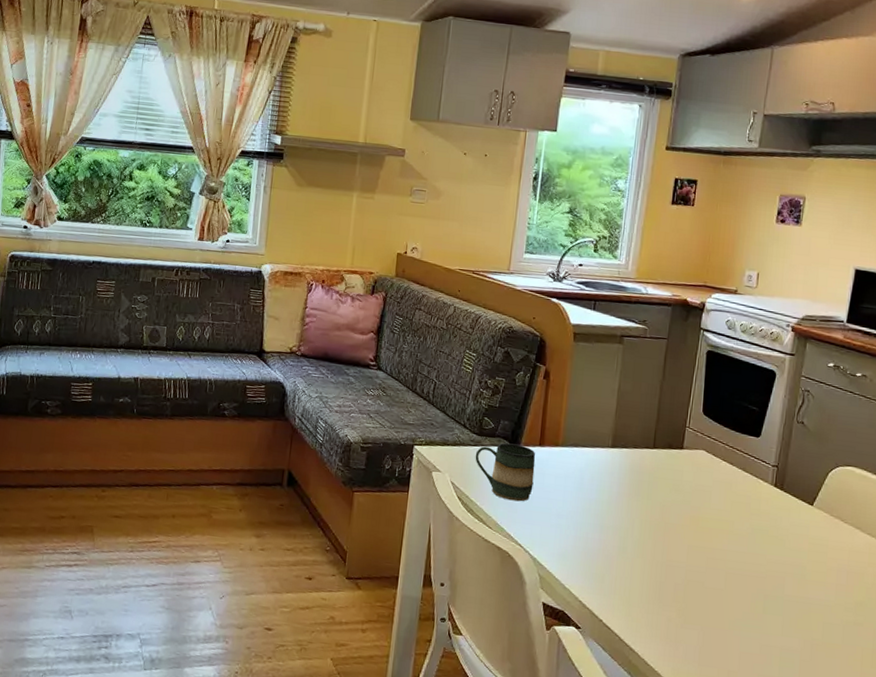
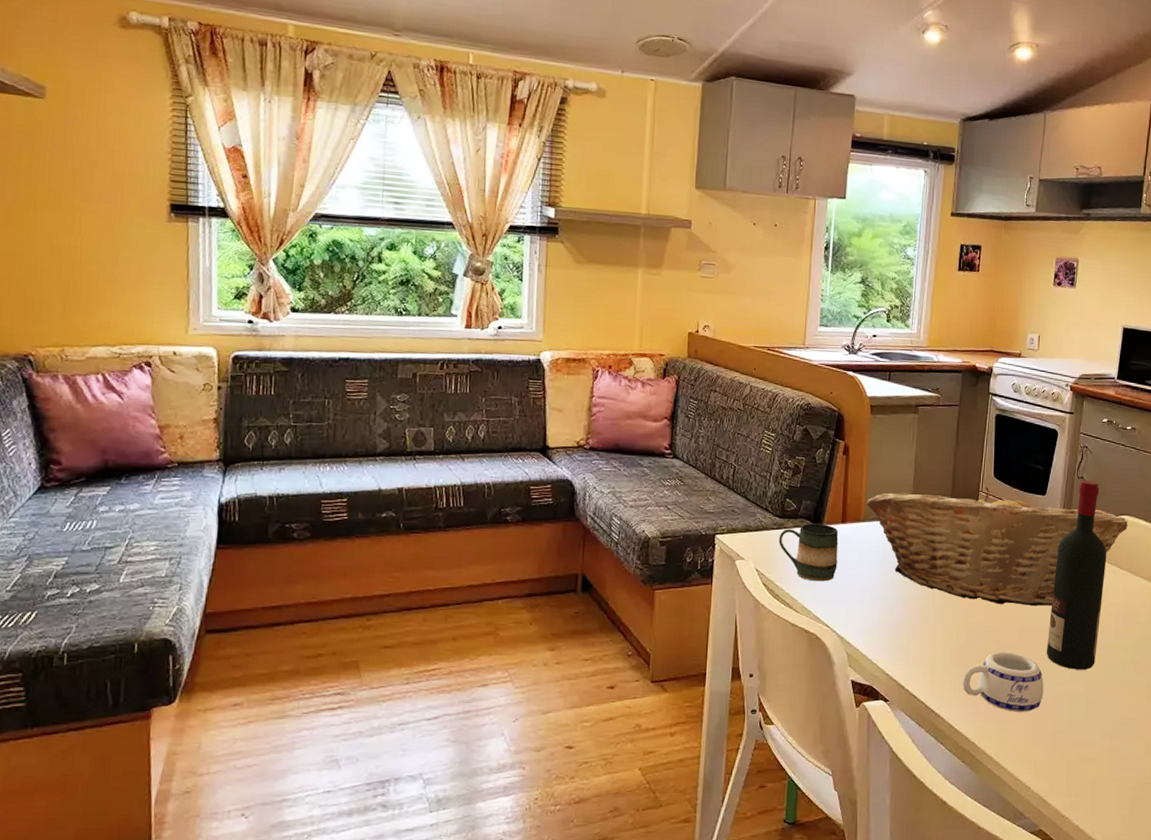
fruit basket: none [565,420,855,553] -> present [866,486,1128,607]
mug: none [660,593,751,661] -> present [962,652,1044,713]
wine bottle: none [755,425,829,626] -> present [1046,480,1107,670]

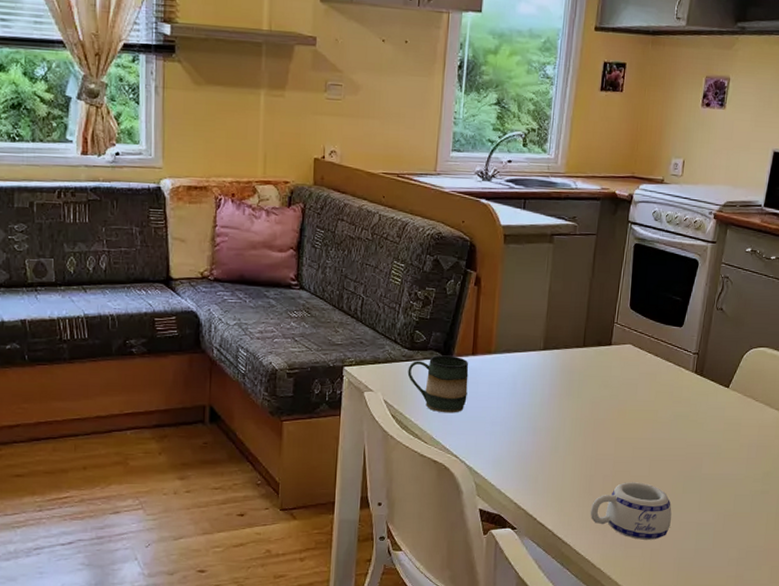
fruit basket: present [866,486,1128,607] -> none [497,318,767,438]
wine bottle: present [1046,480,1107,670] -> none [675,312,743,500]

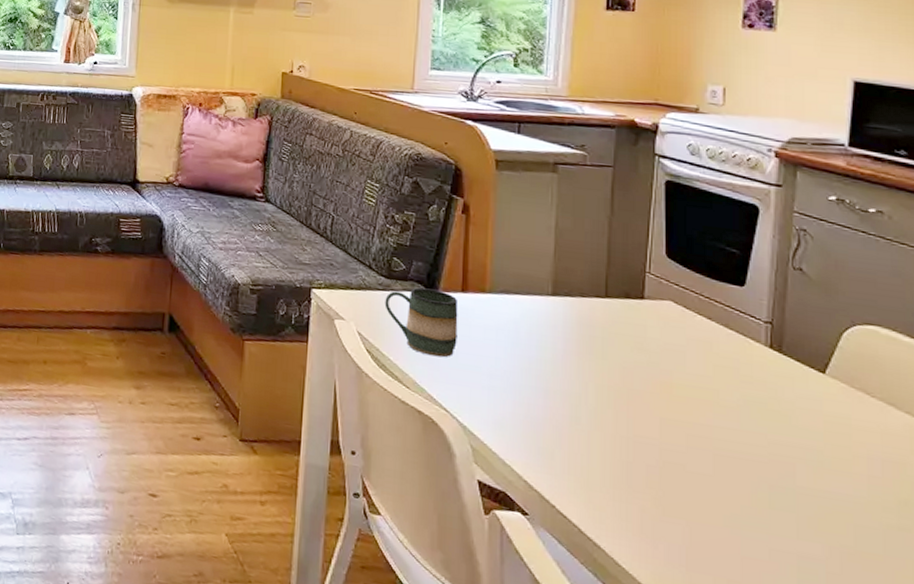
mug: present [590,482,672,541] -> none [630,478,755,568]

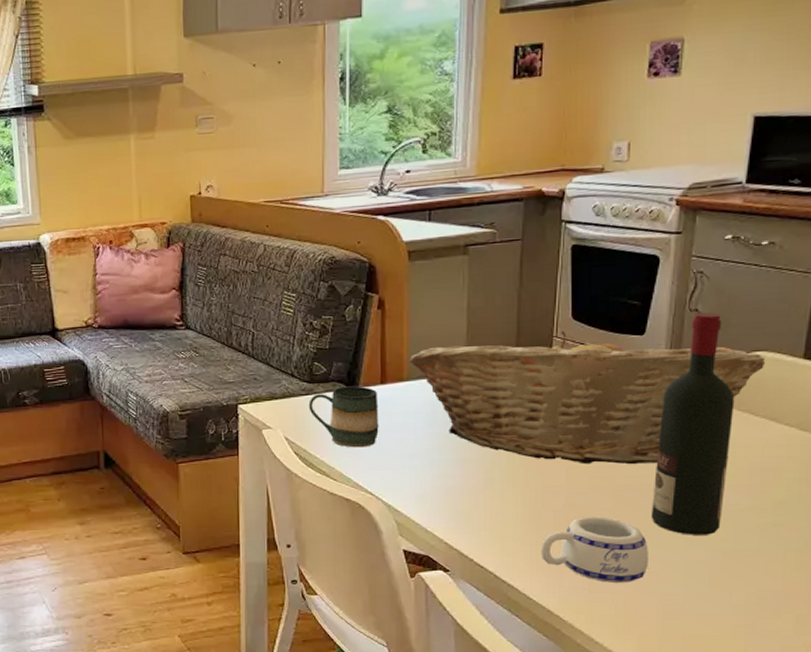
fruit basket: none [493,262,880,431] -> present [409,330,766,465]
mug: none [630,478,755,568] -> present [540,516,648,584]
wine bottle: none [756,272,847,527] -> present [650,312,735,535]

